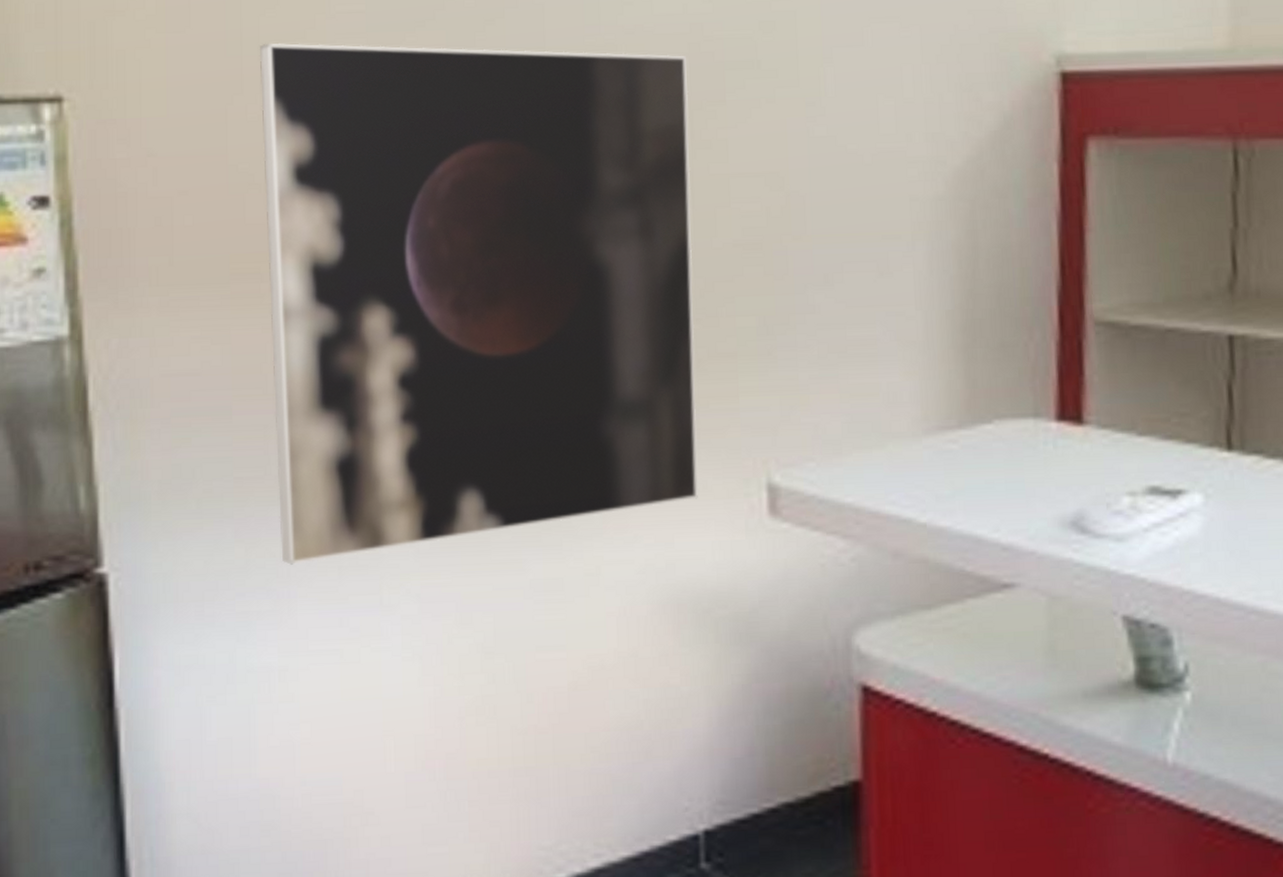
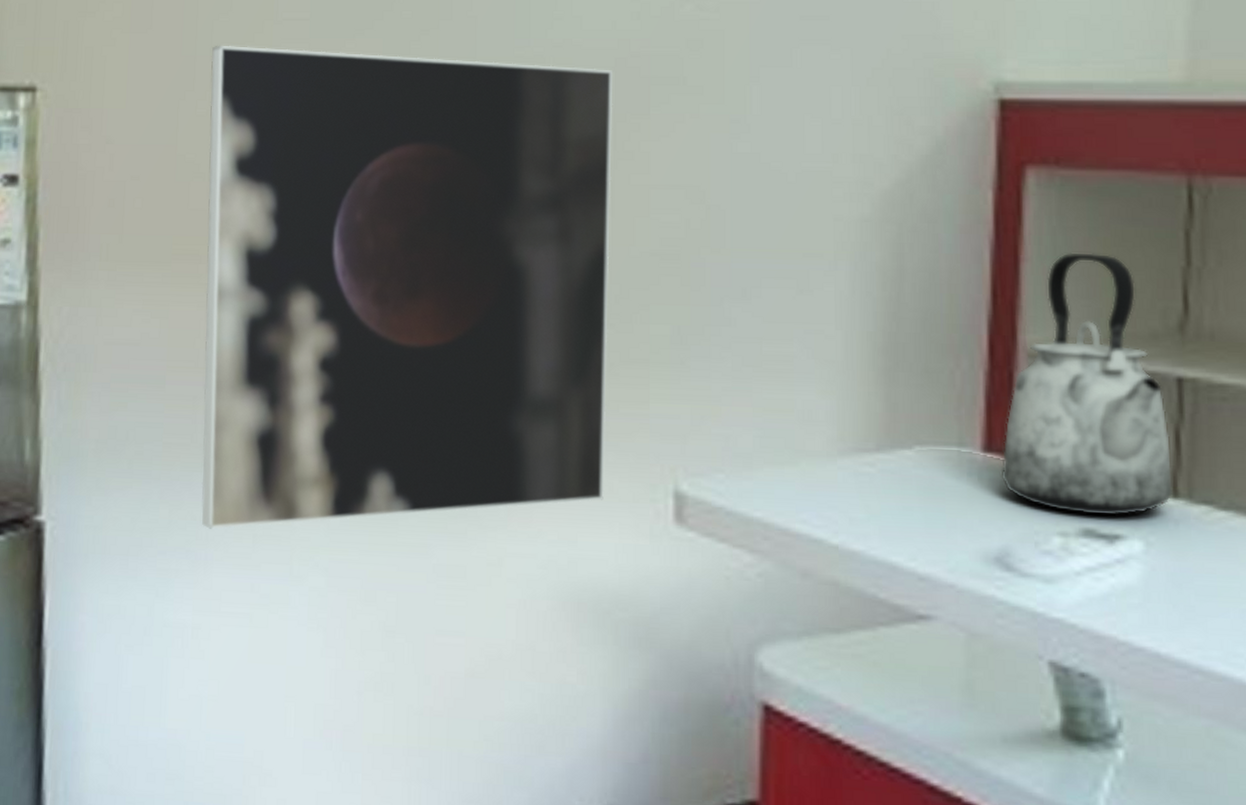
kettle: none [1073,219,1228,473] -> present [1000,252,1174,516]

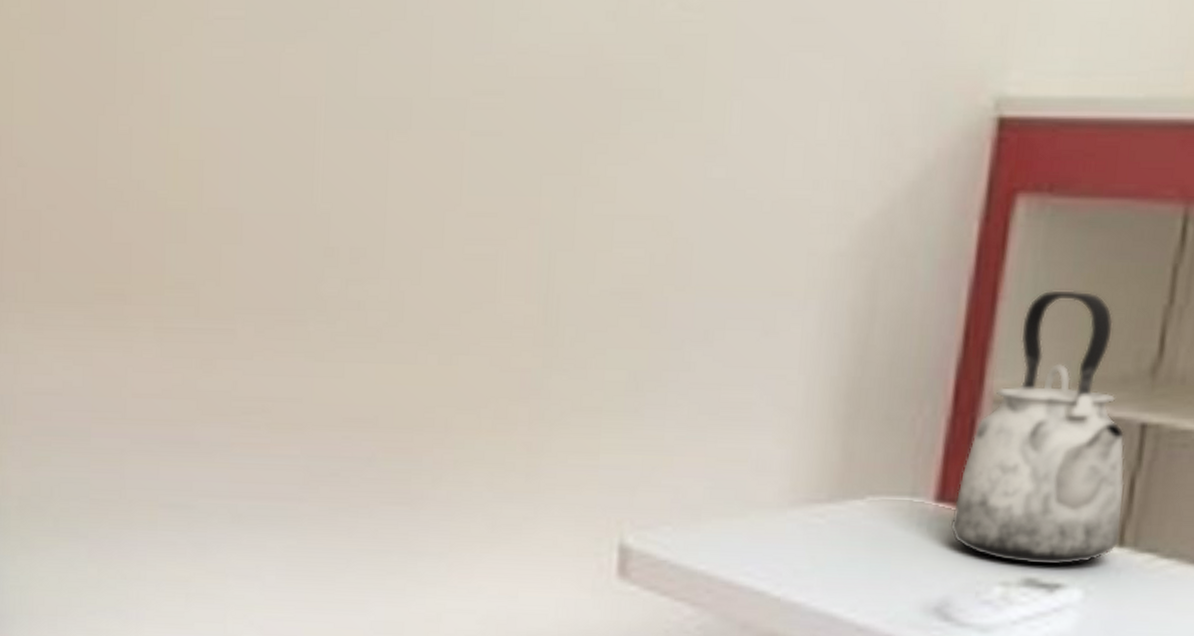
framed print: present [201,45,613,529] -> none [131,49,581,588]

